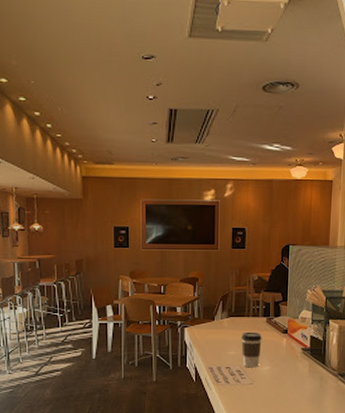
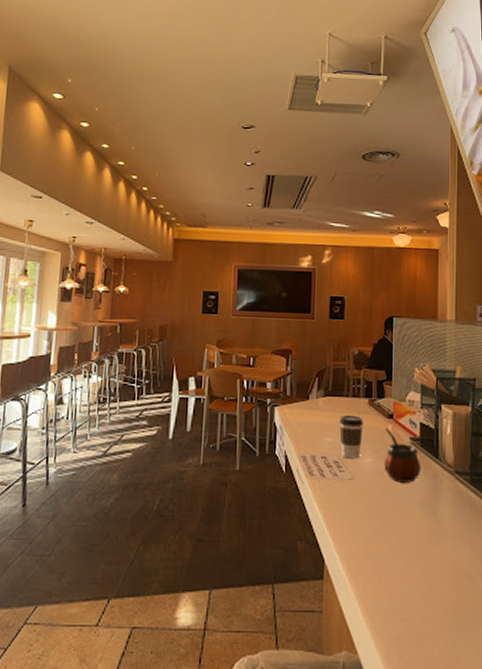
gourd: none [279,341,311,385] -> present [384,427,422,483]

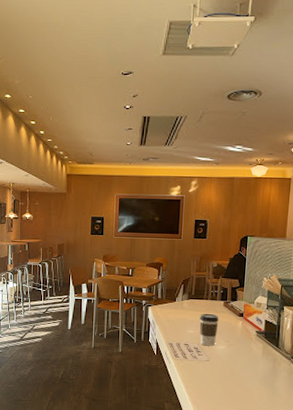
gourd: present [384,427,422,483] -> none [234,323,264,365]

